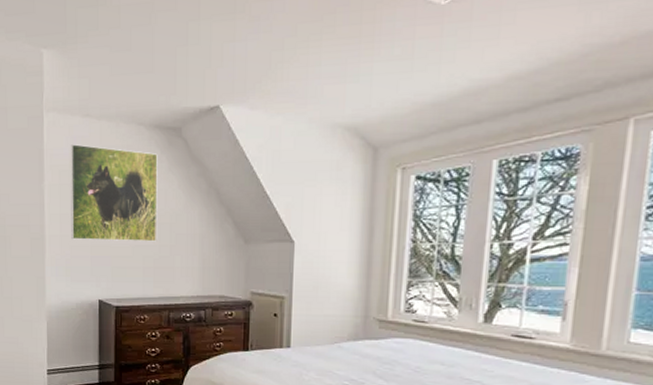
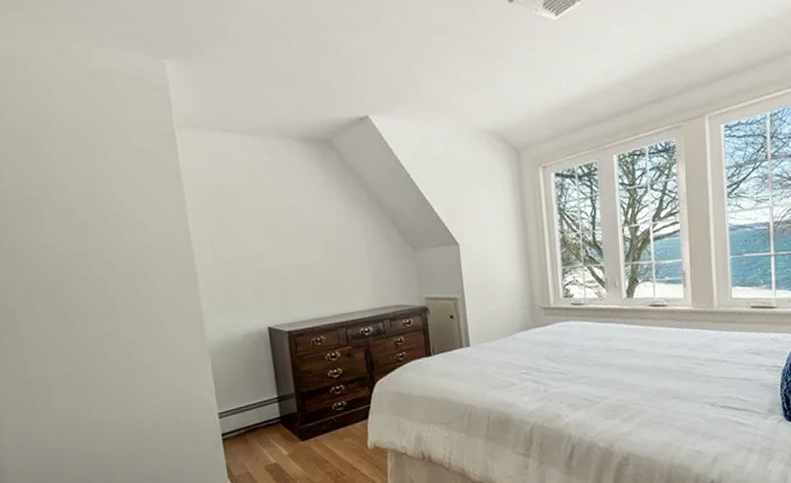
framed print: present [70,144,158,242] -> none [213,162,322,266]

